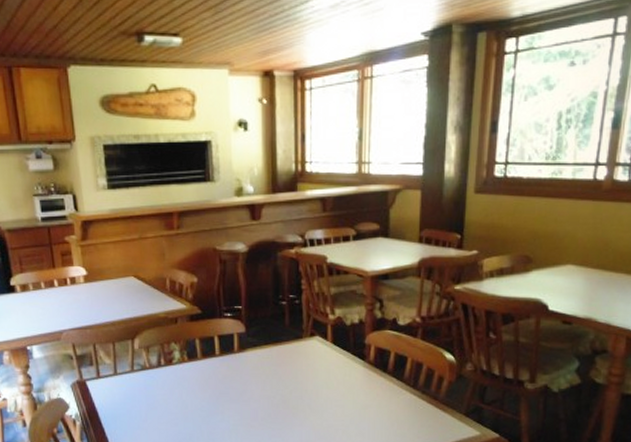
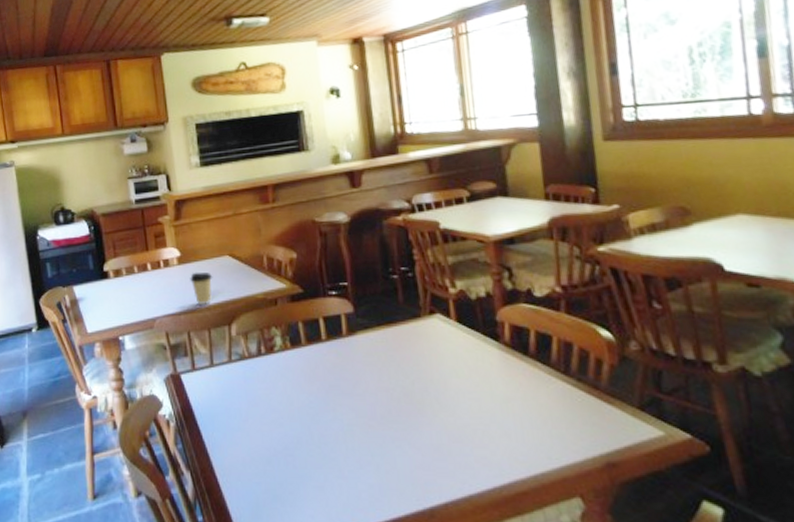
coffee cup: none [96,290,118,320] -> present [190,272,213,305]

